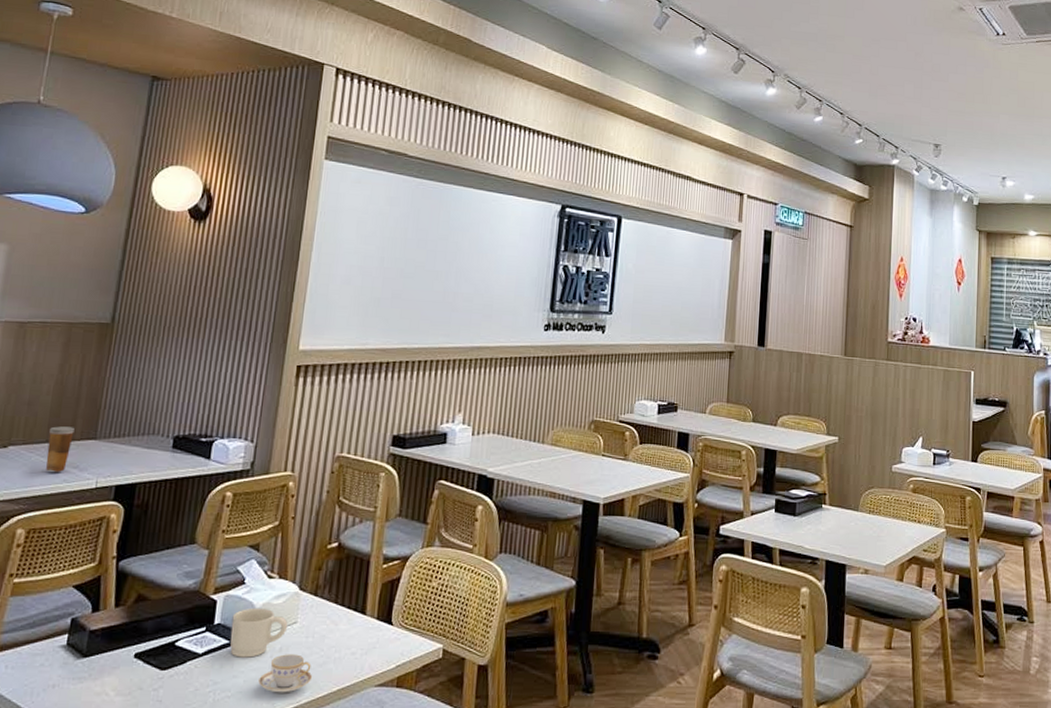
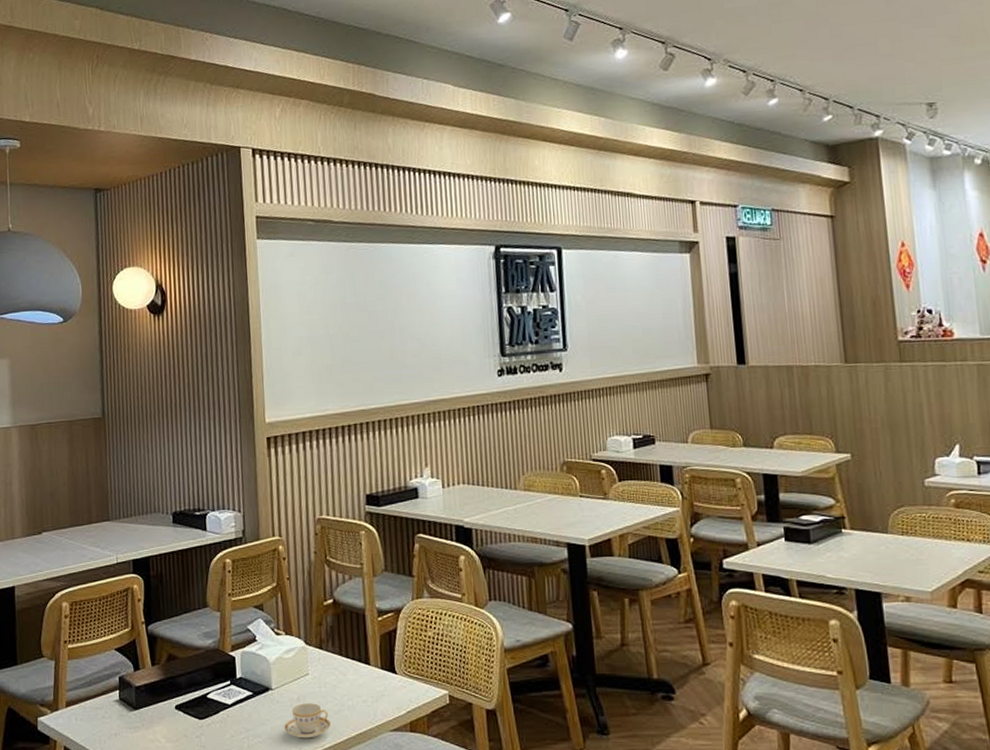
beverage cup: present [46,426,75,473] -> none [71,512,91,553]
mug: present [230,607,288,658] -> none [251,662,301,707]

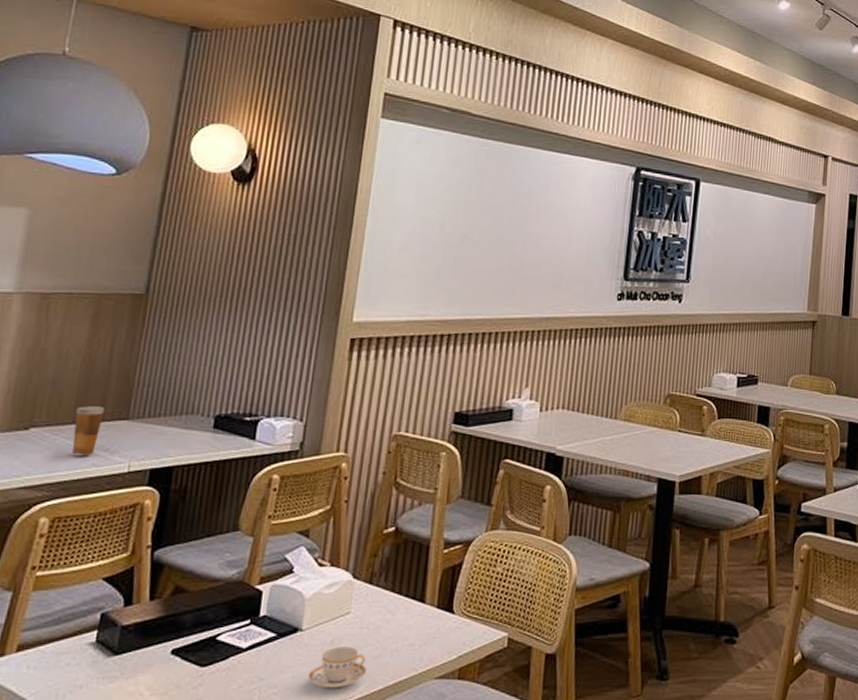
beverage cup: none [71,512,91,553] -> present [72,406,105,457]

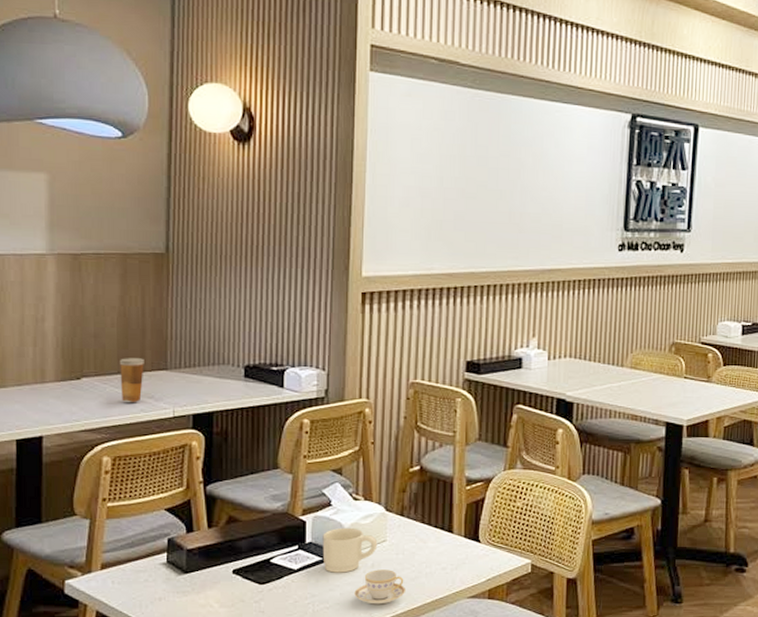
mug: none [276,598,341,651] -> present [322,527,378,573]

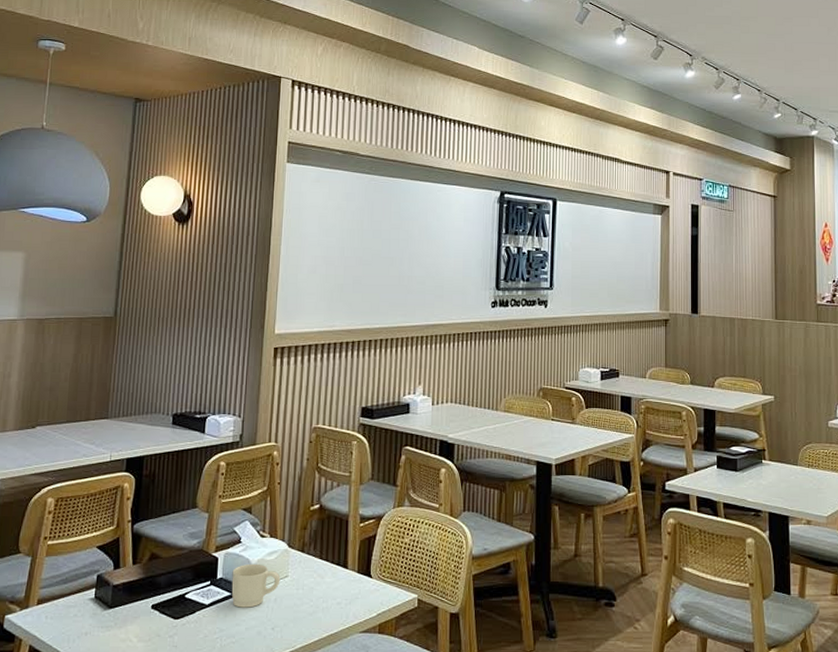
beverage cup: present [120,358,144,403] -> none [68,408,90,449]
teacup: present [354,569,406,605] -> none [258,604,305,639]

